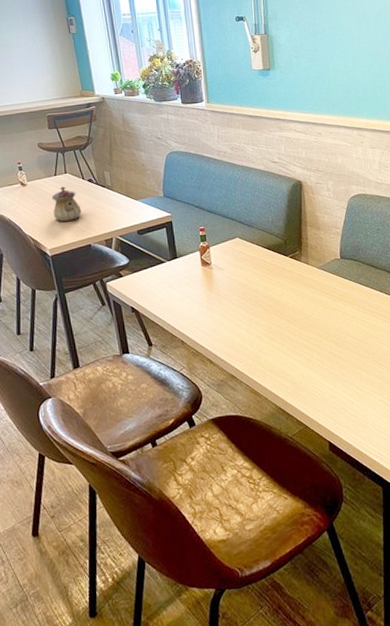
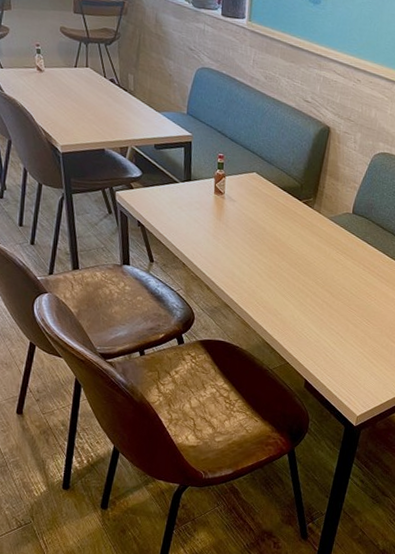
teapot: present [51,186,82,222] -> none [69,81,99,120]

